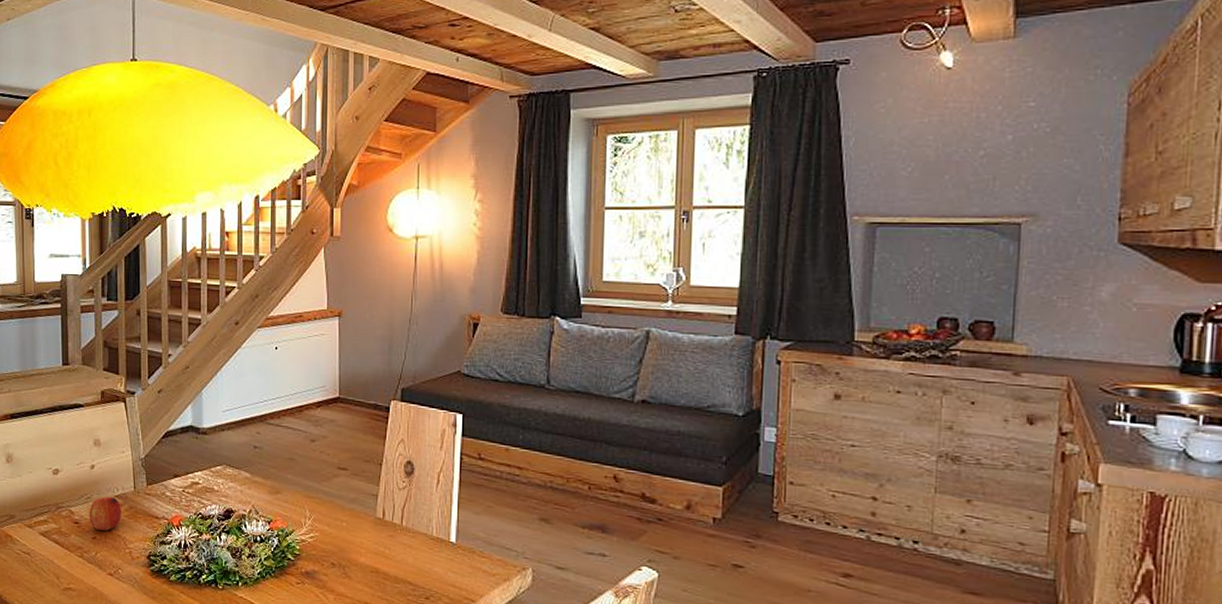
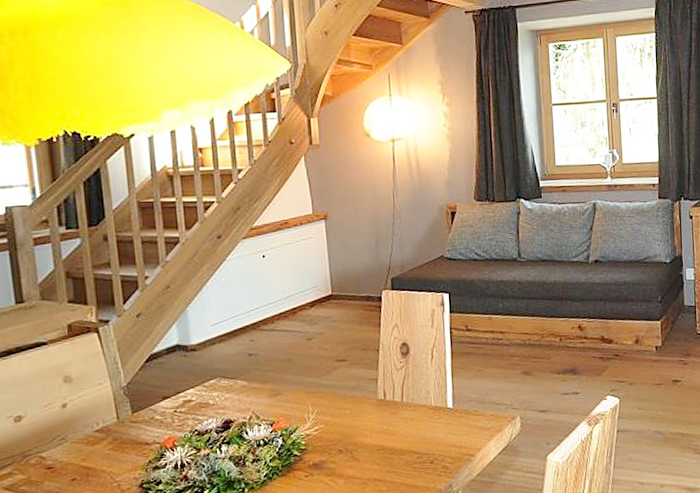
fruit: present [89,496,122,531] -> none [64,432,105,470]

